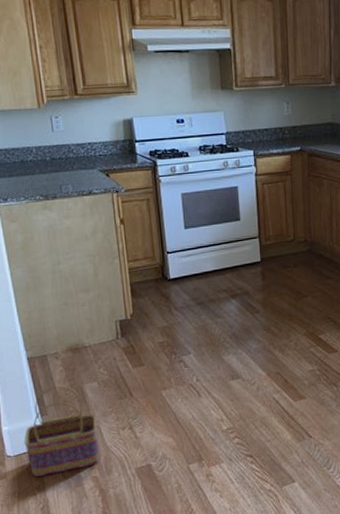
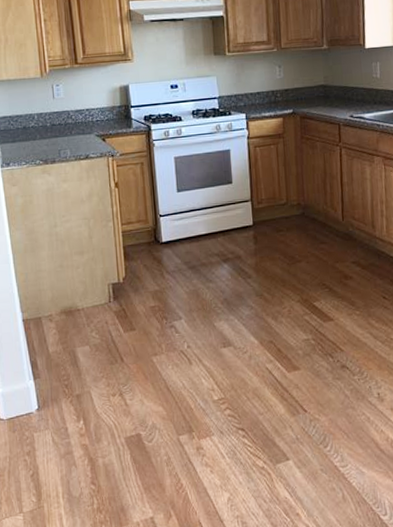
basket: present [24,386,99,477] -> none [17,349,89,442]

